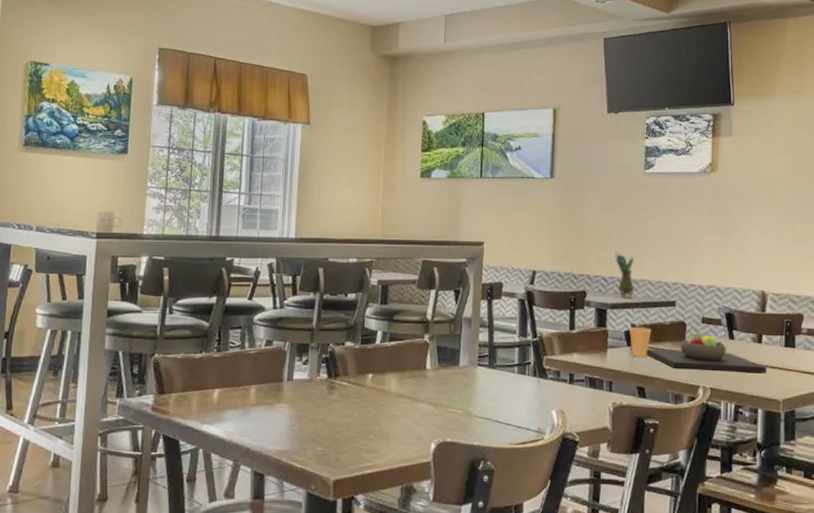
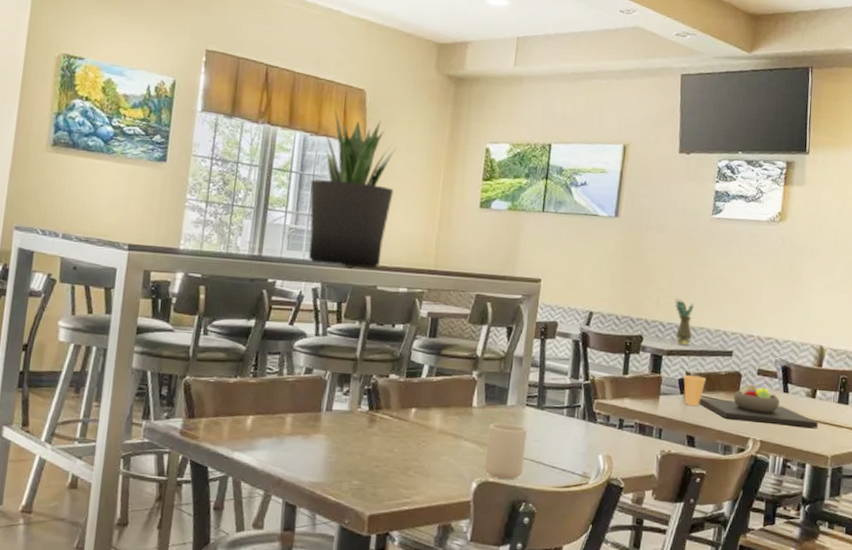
mug: present [95,210,123,233] -> none [127,220,158,245]
planter: none [260,94,339,241] -> present [308,109,397,268]
cup: none [442,384,480,438] -> present [485,423,527,479]

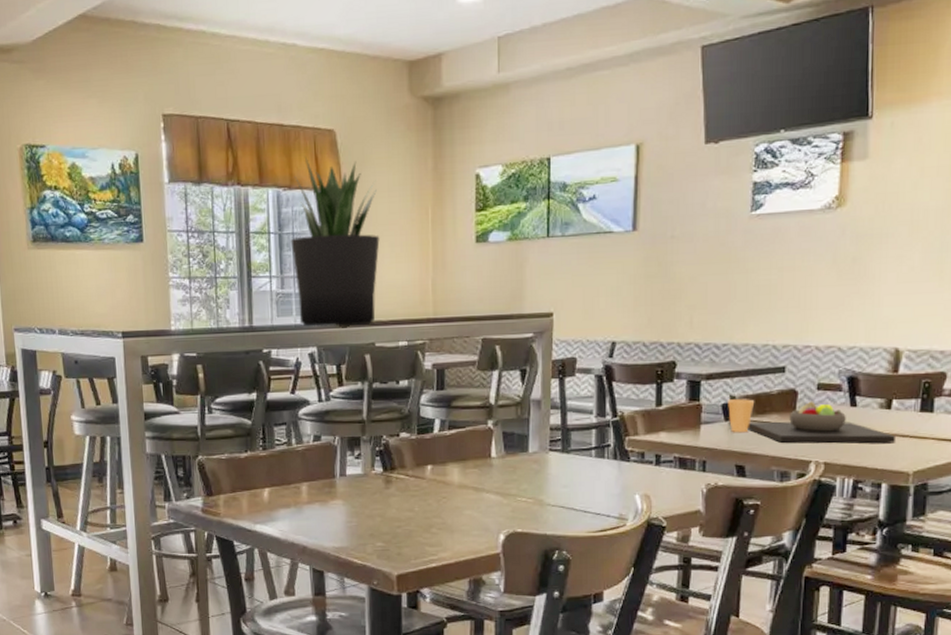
cup: present [485,423,527,479] -> none [511,472,553,528]
vase: present [675,298,694,346] -> none [712,314,735,367]

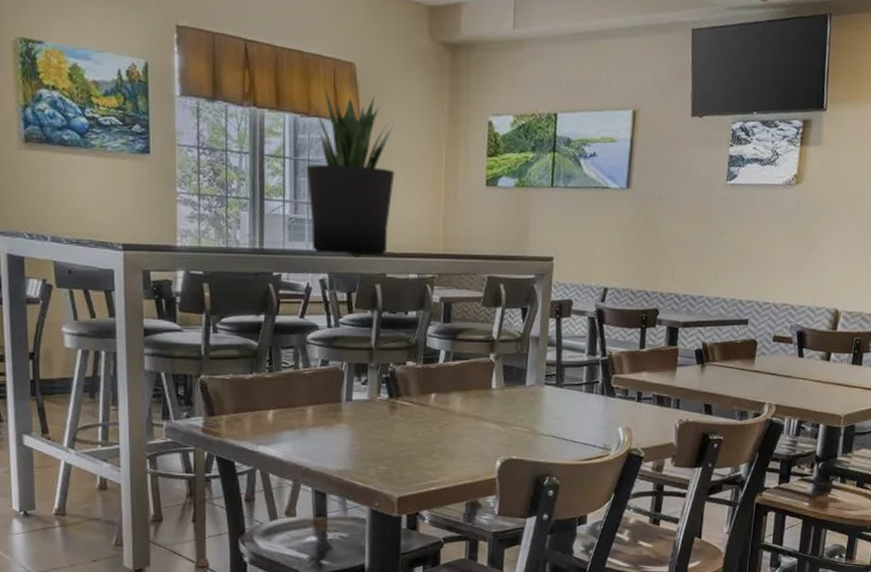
cup: present [727,399,755,433] -> none [699,346,723,376]
fruit bowl: present [748,401,897,444] -> none [715,350,833,391]

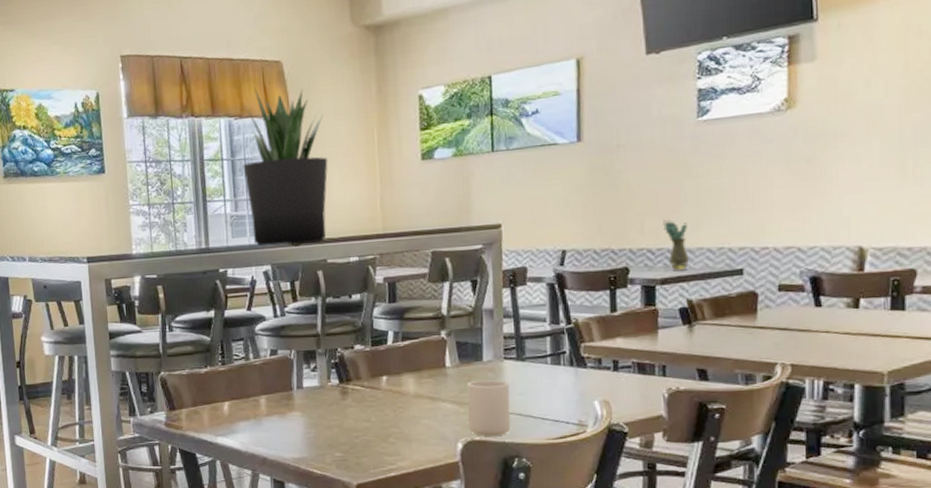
cup: none [508,403,547,455] -> present [466,380,511,436]
vase: none [690,270,709,317] -> present [663,220,689,271]

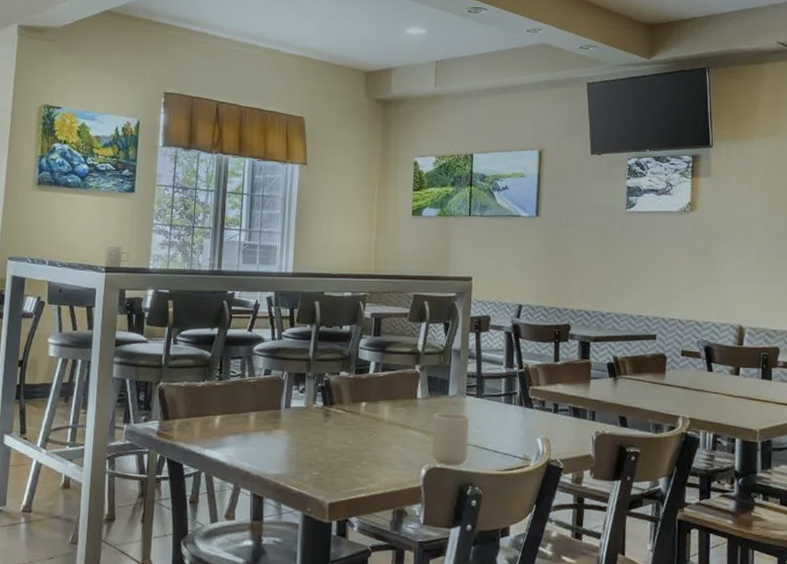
mug: none [83,233,111,257] -> present [104,245,130,267]
planter: present [243,88,328,247] -> none [260,136,335,276]
vase: present [663,220,689,271] -> none [598,288,616,332]

